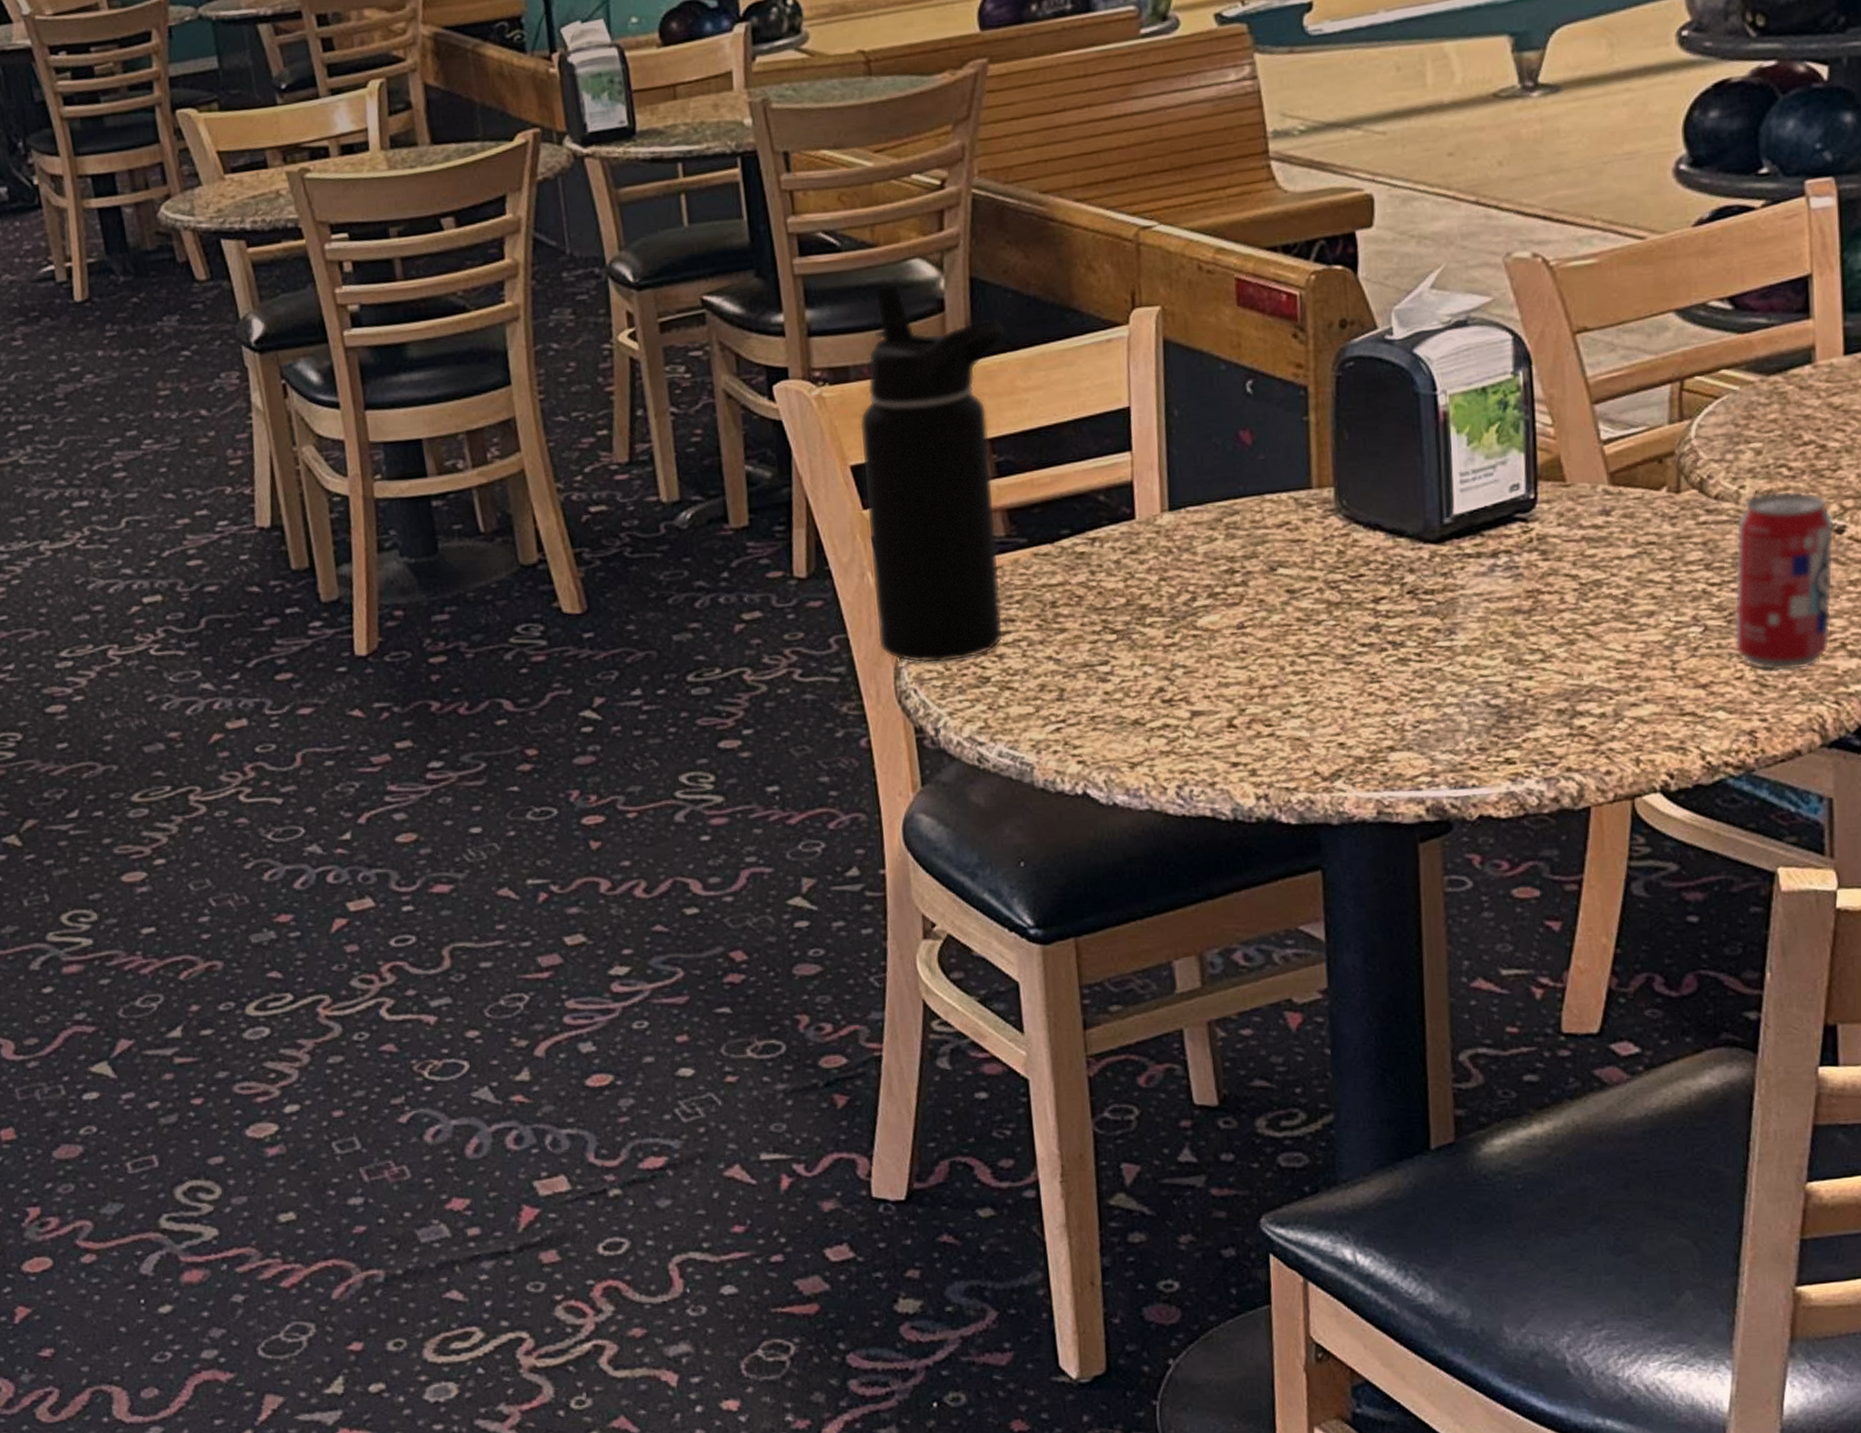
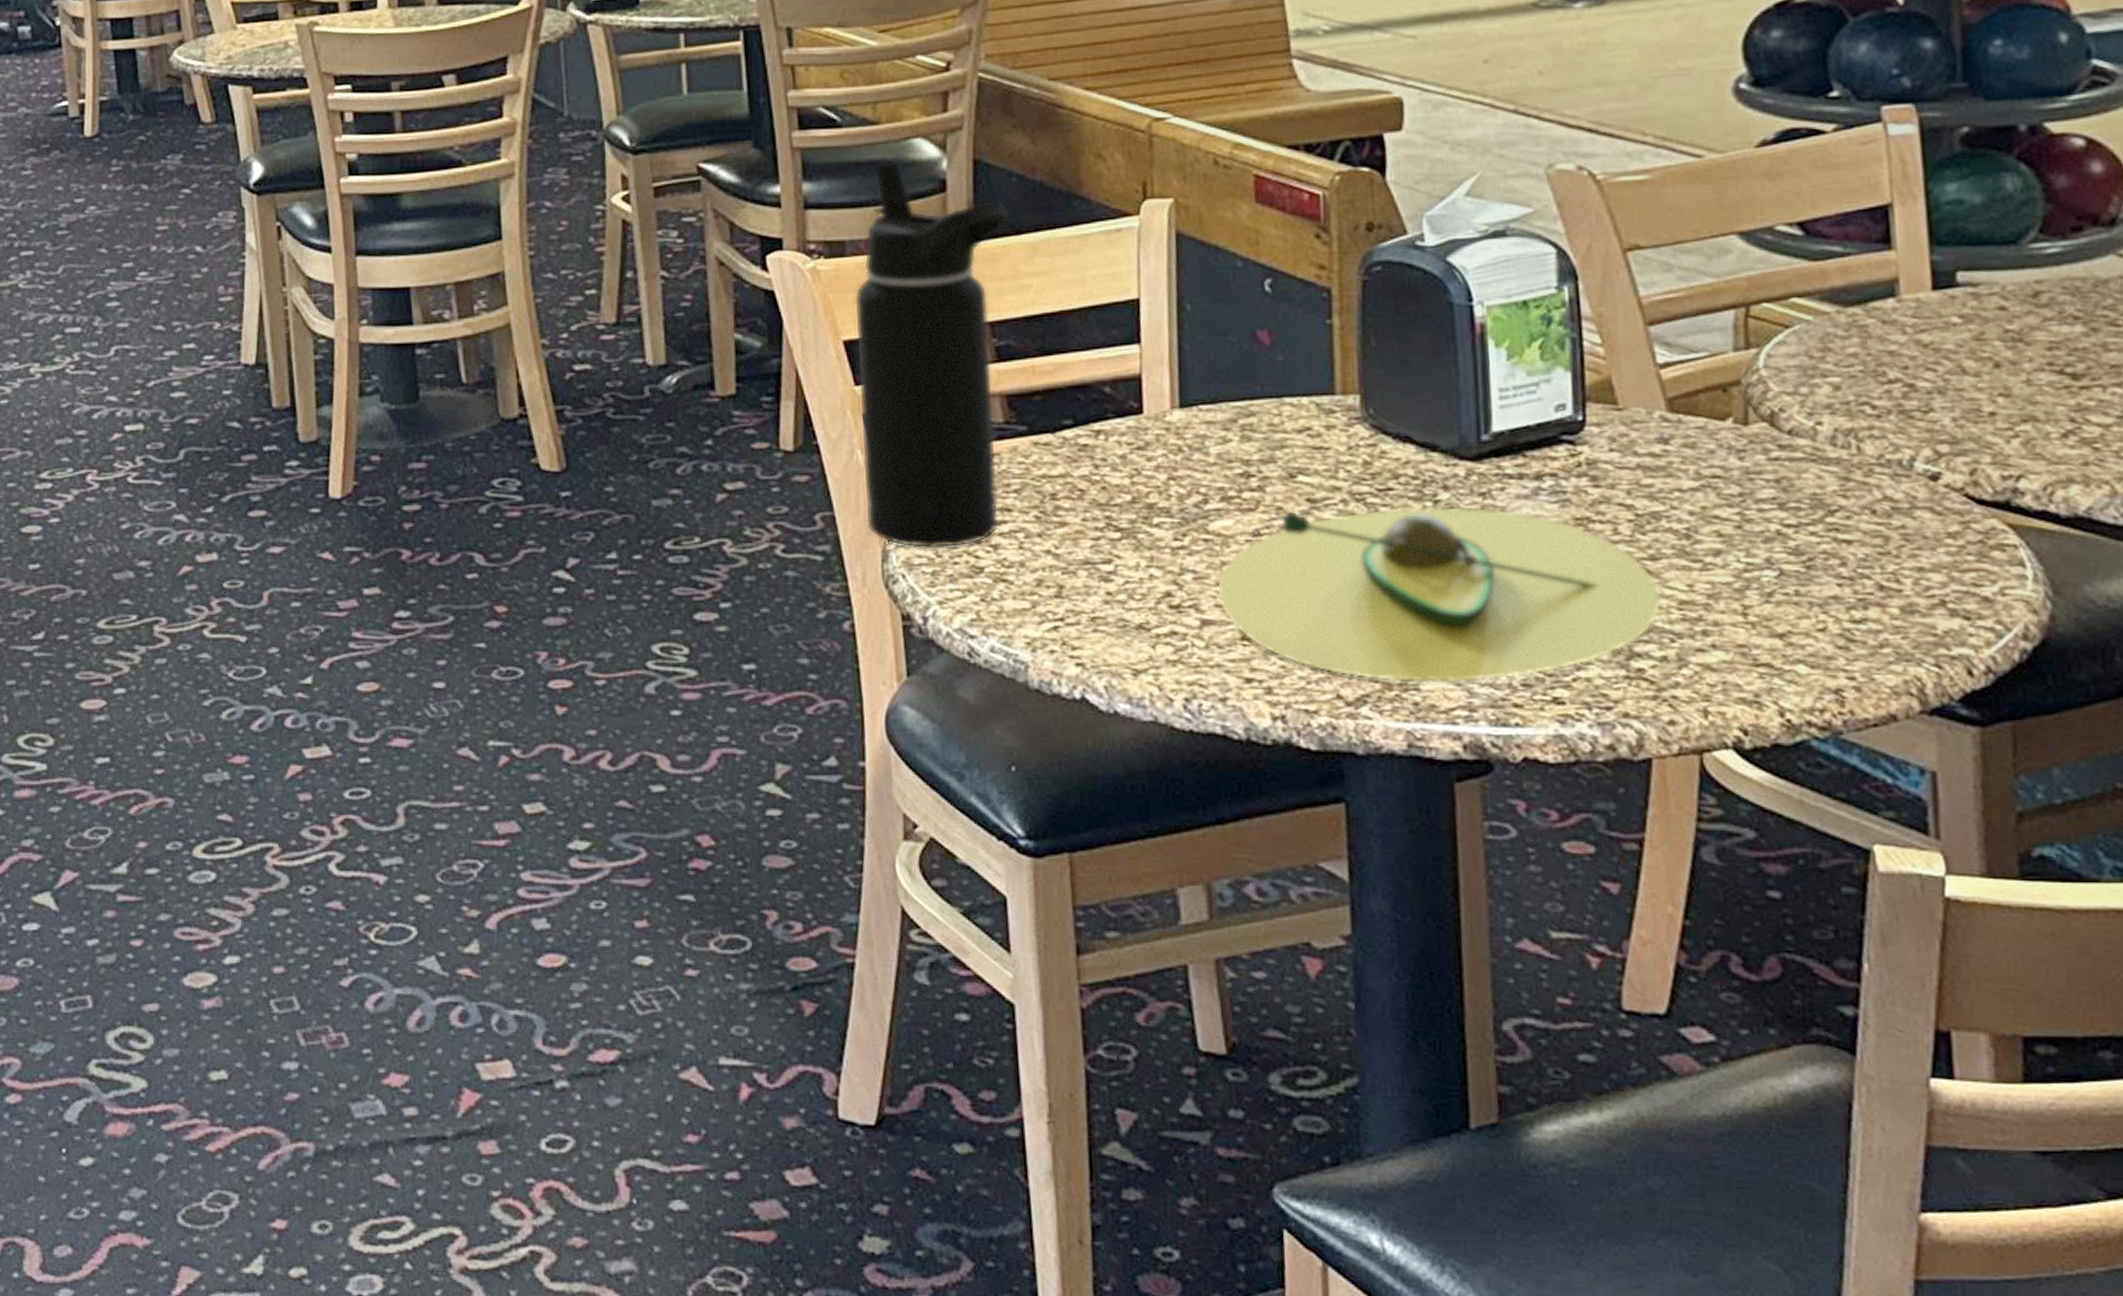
avocado: none [1204,586,1601,755] -> present [1216,506,1661,683]
beverage can: present [1733,490,1835,672] -> none [1813,430,1929,627]

